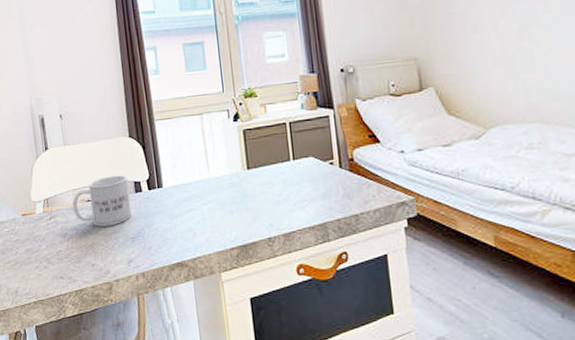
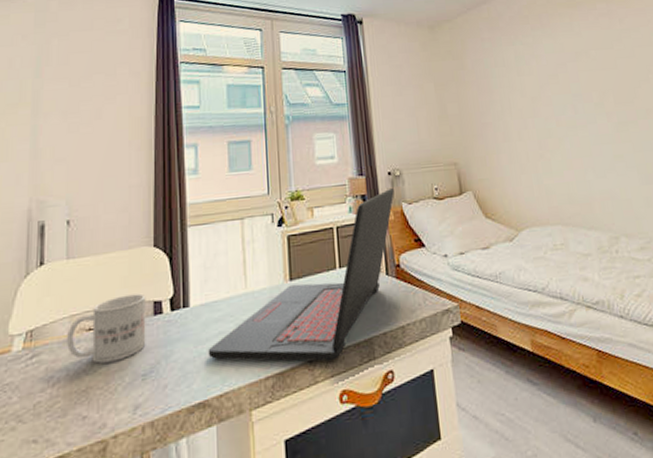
laptop: none [181,84,348,240] -> present [208,187,394,362]

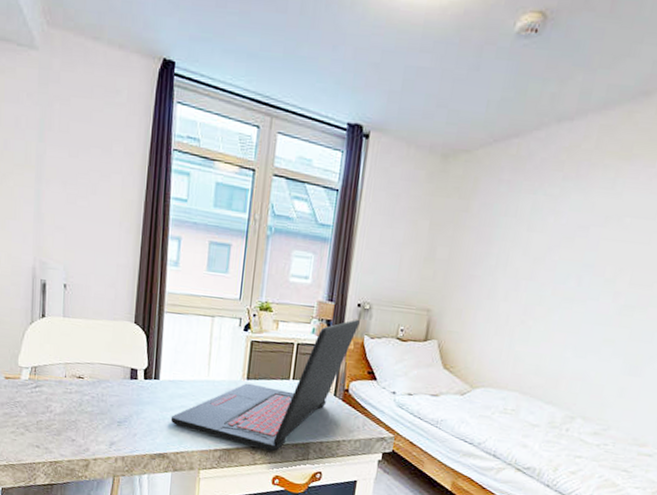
mug: present [67,293,146,364] -> none [62,357,125,407]

